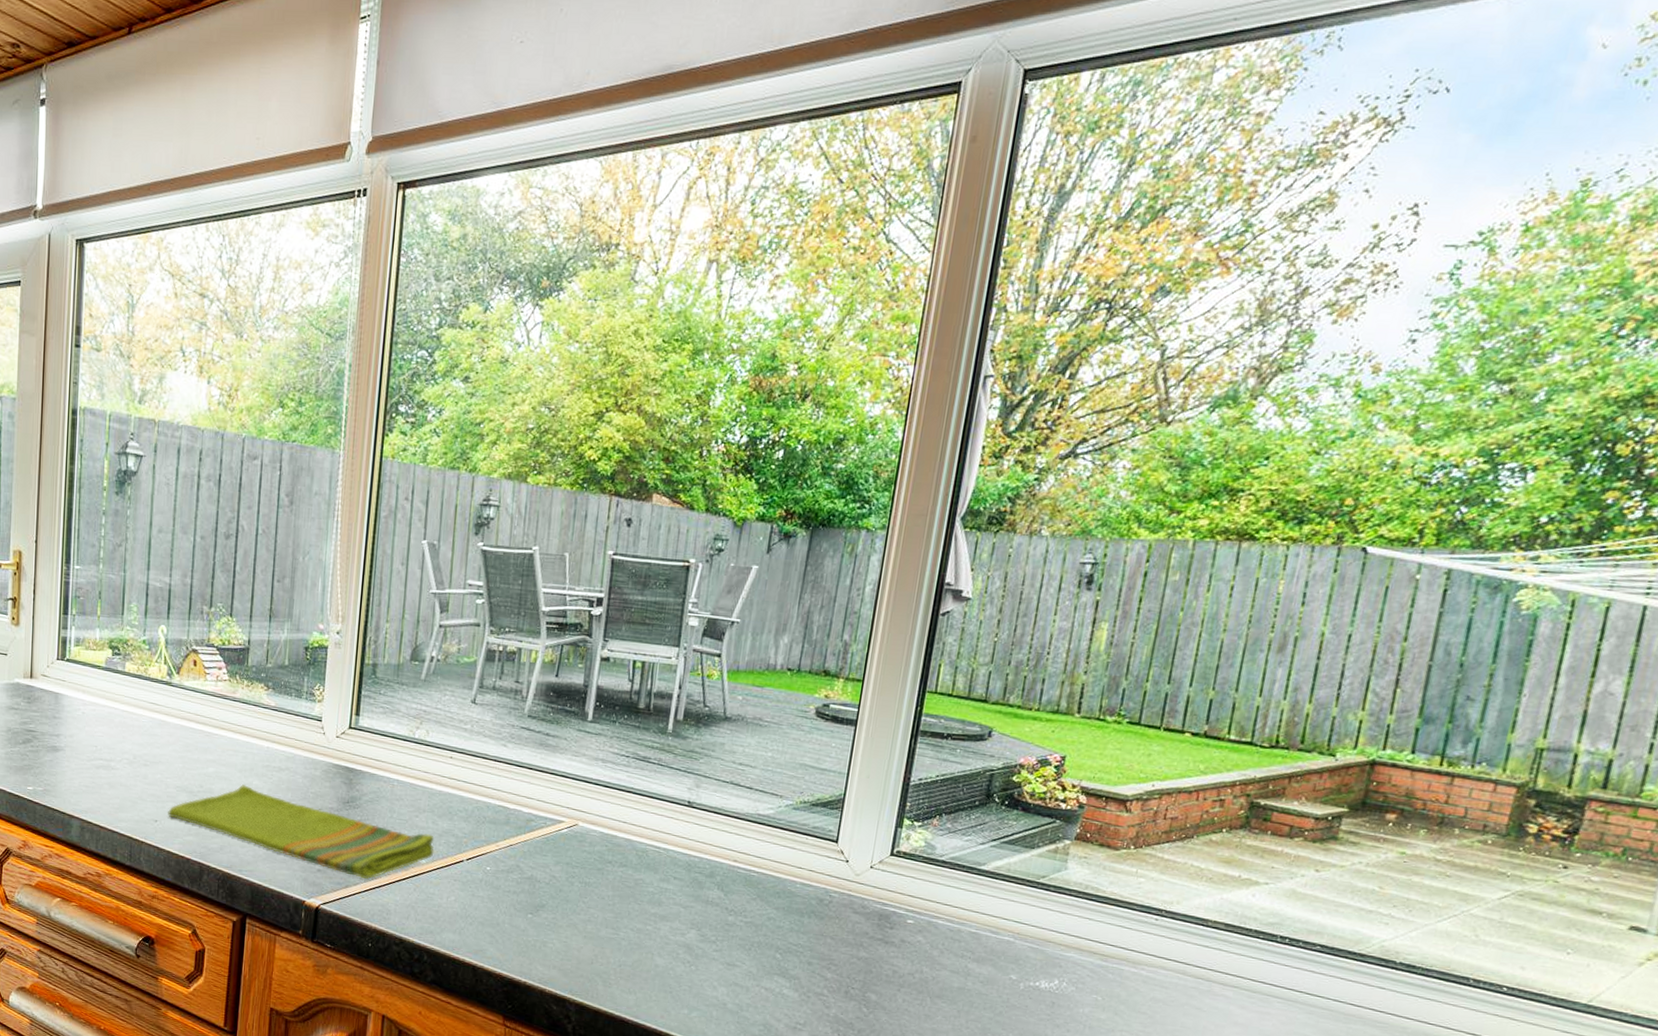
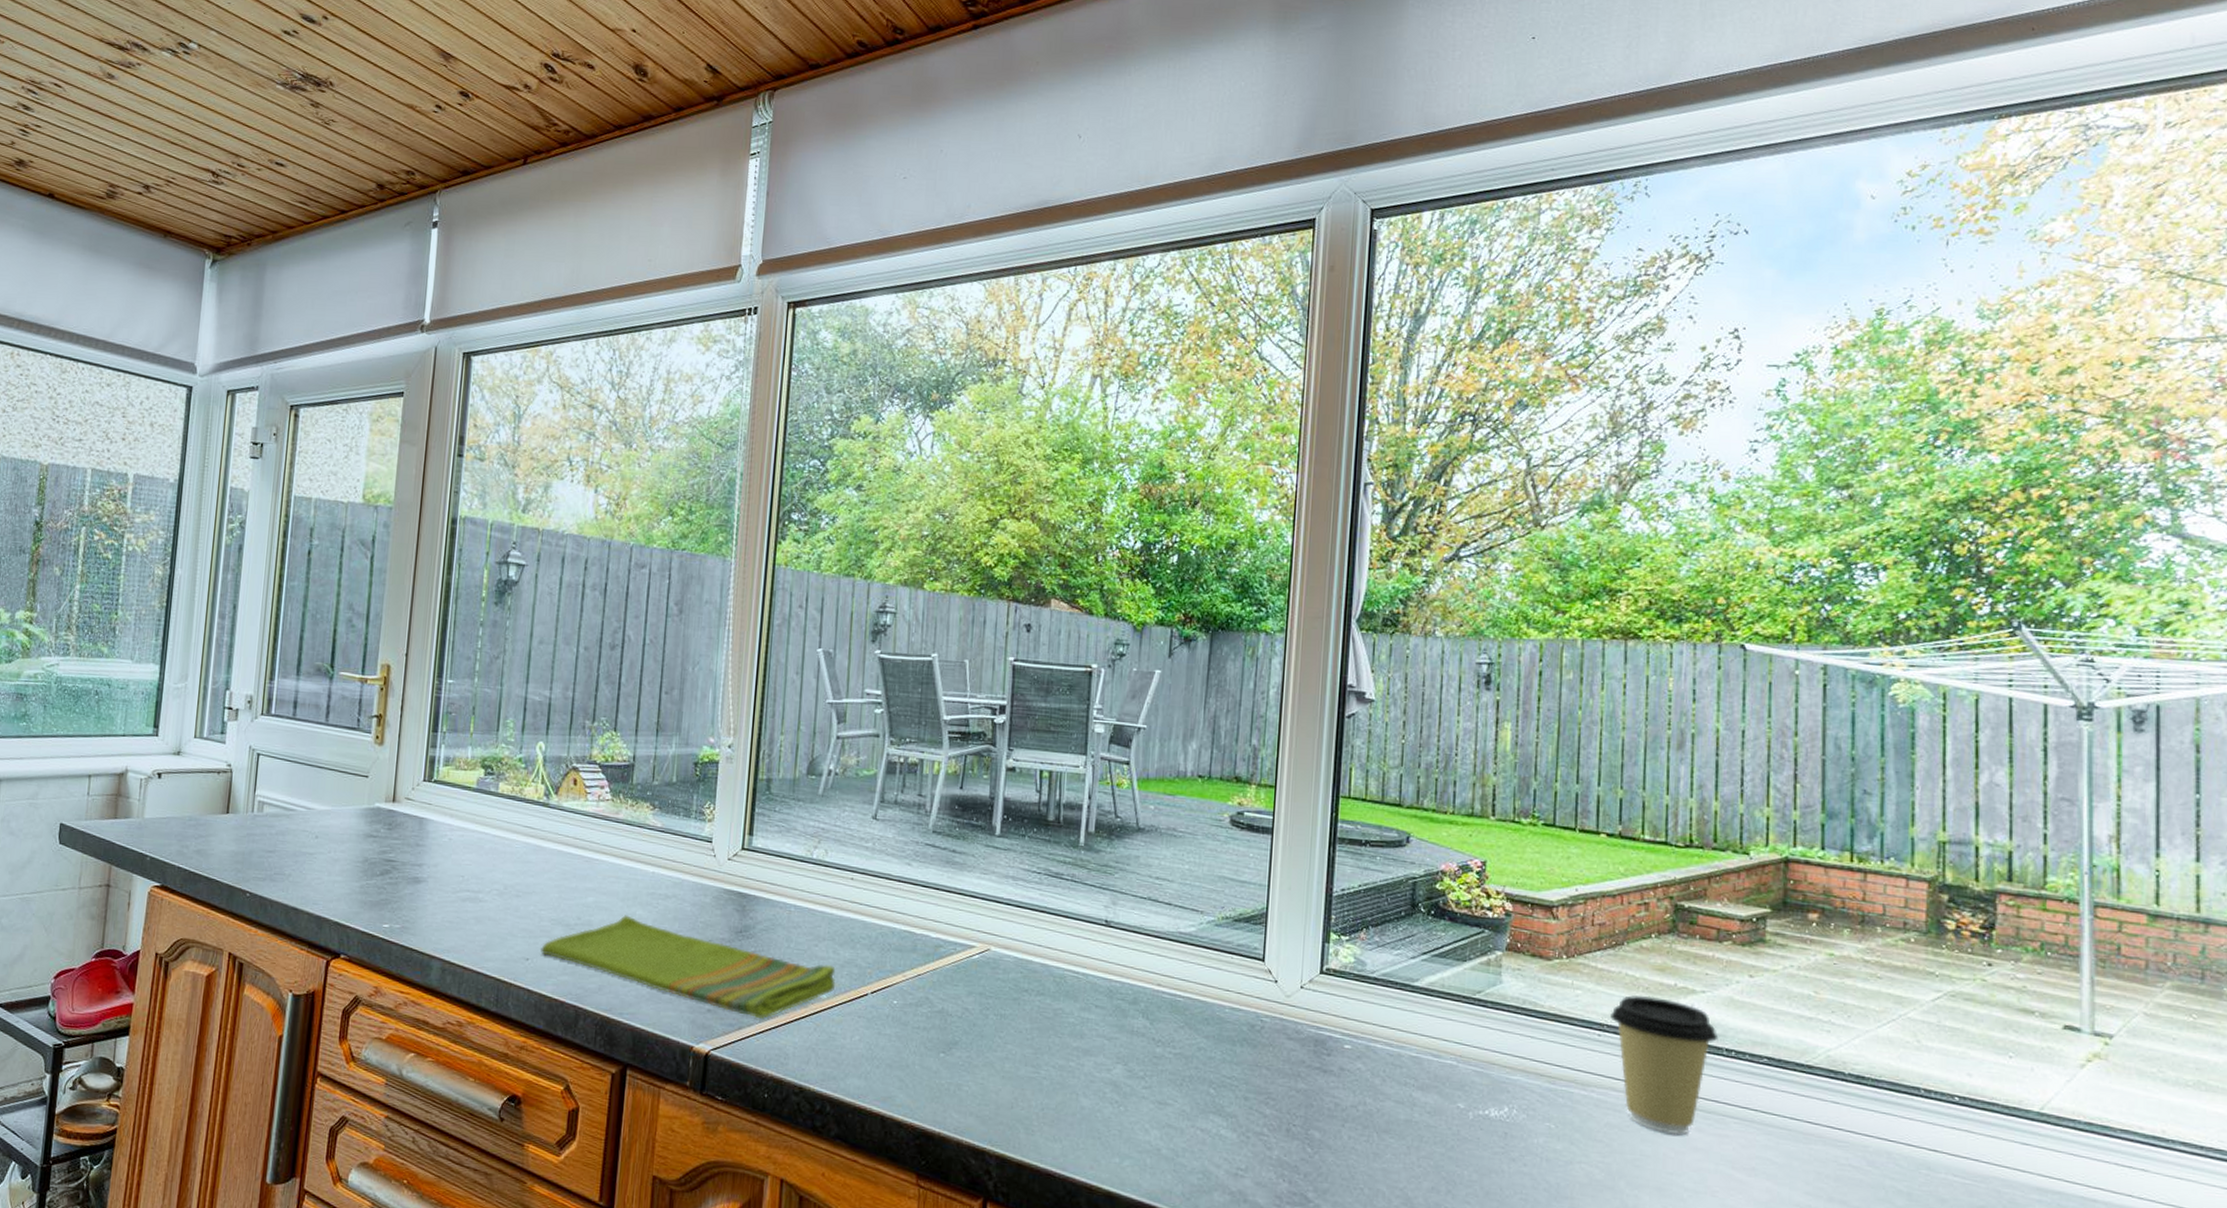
coffee cup: none [1170,884,1275,1011] -> present [1610,995,1719,1135]

